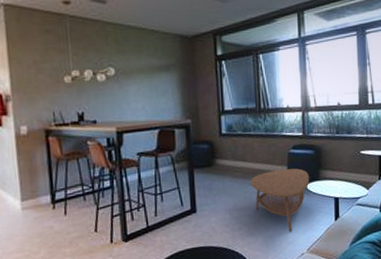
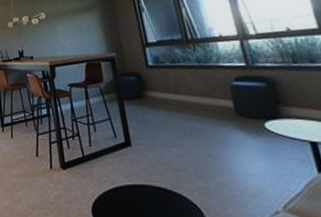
coffee table: present [251,168,310,232] -> none [188,103,267,181]

